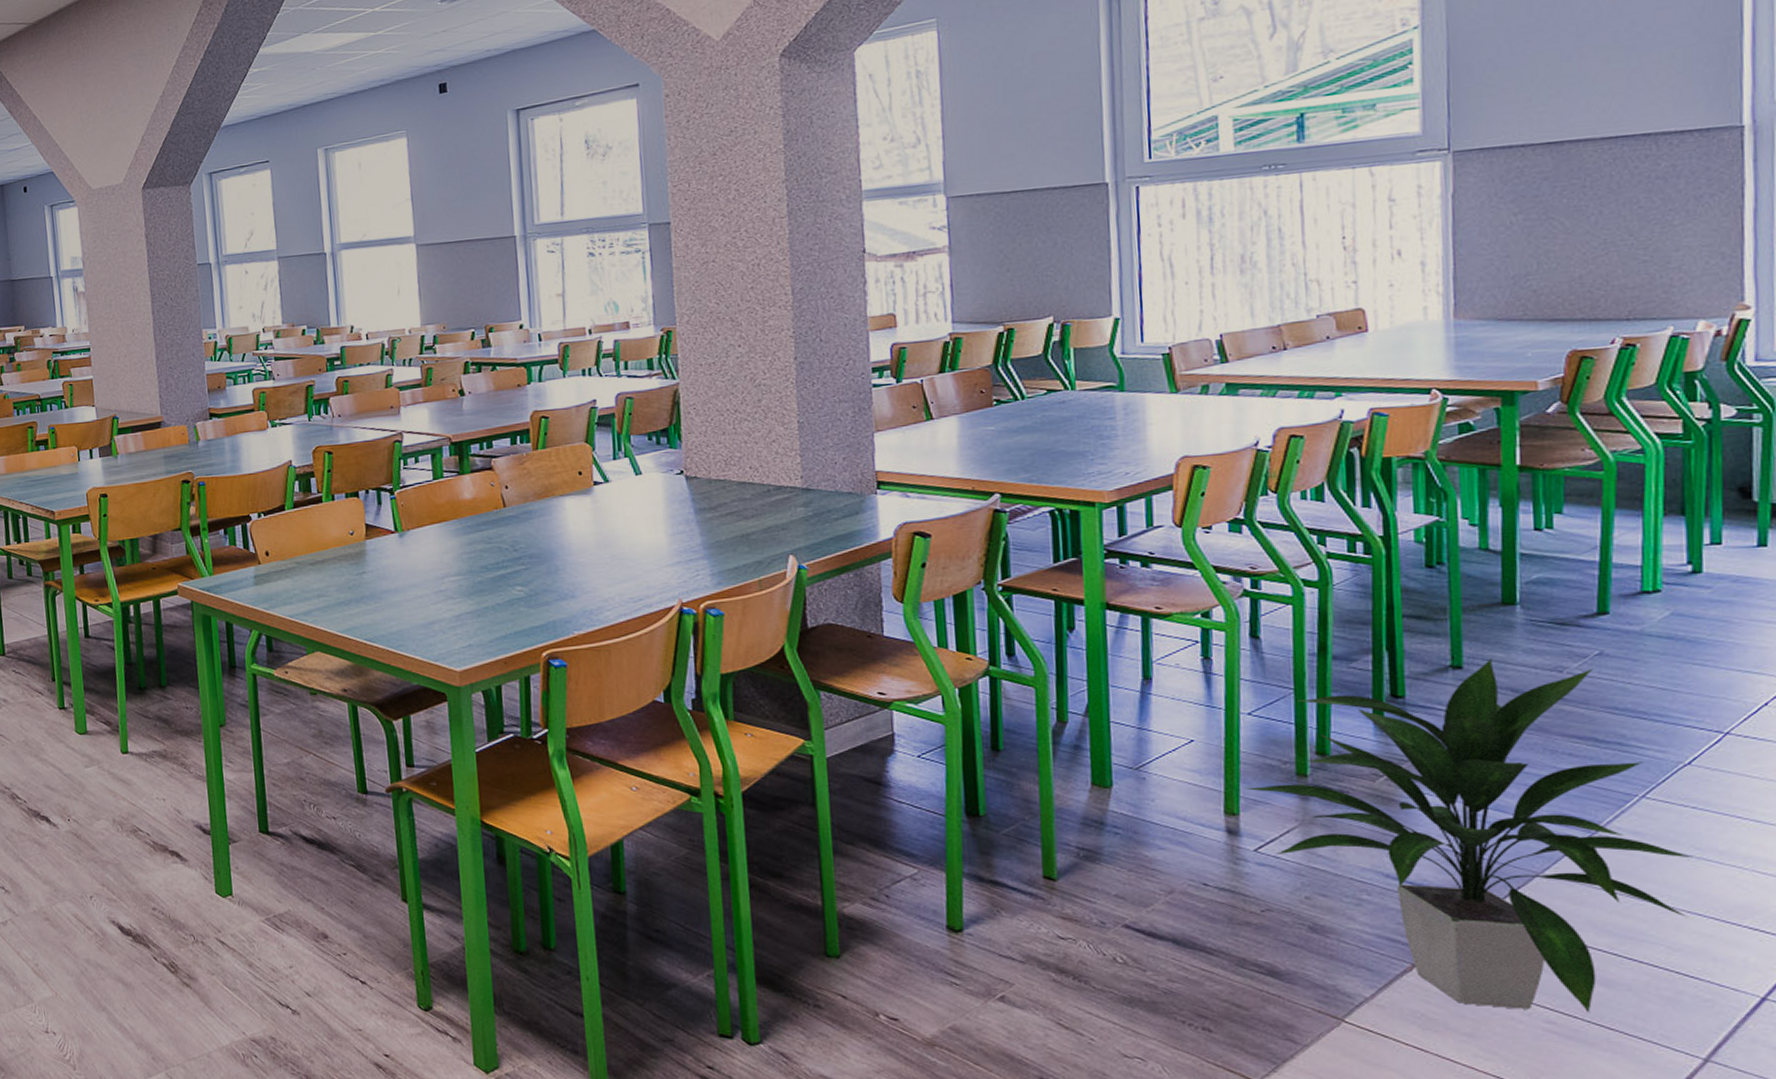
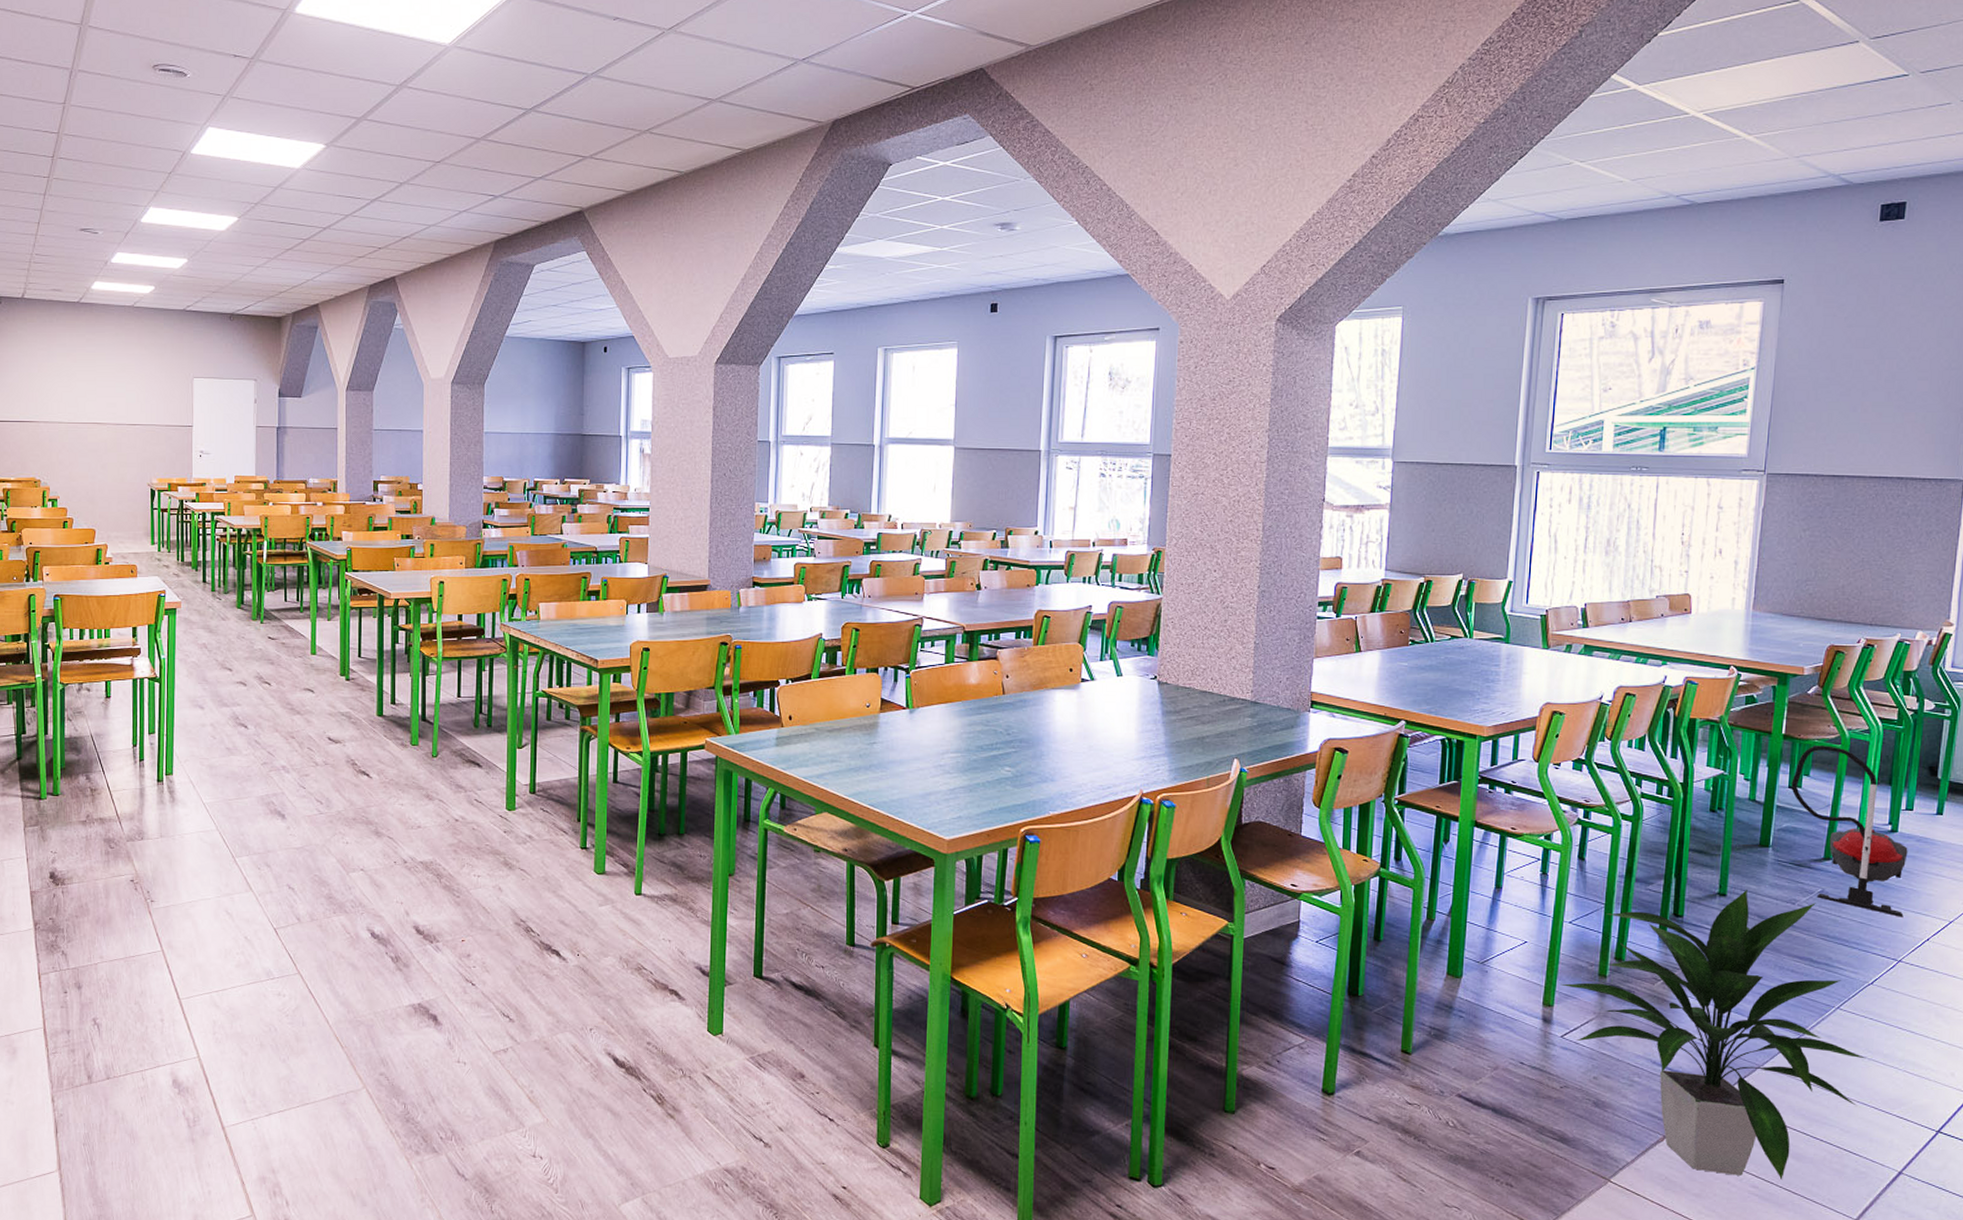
vacuum cleaner: none [1537,473,1725,679] -> present [1791,745,1908,917]

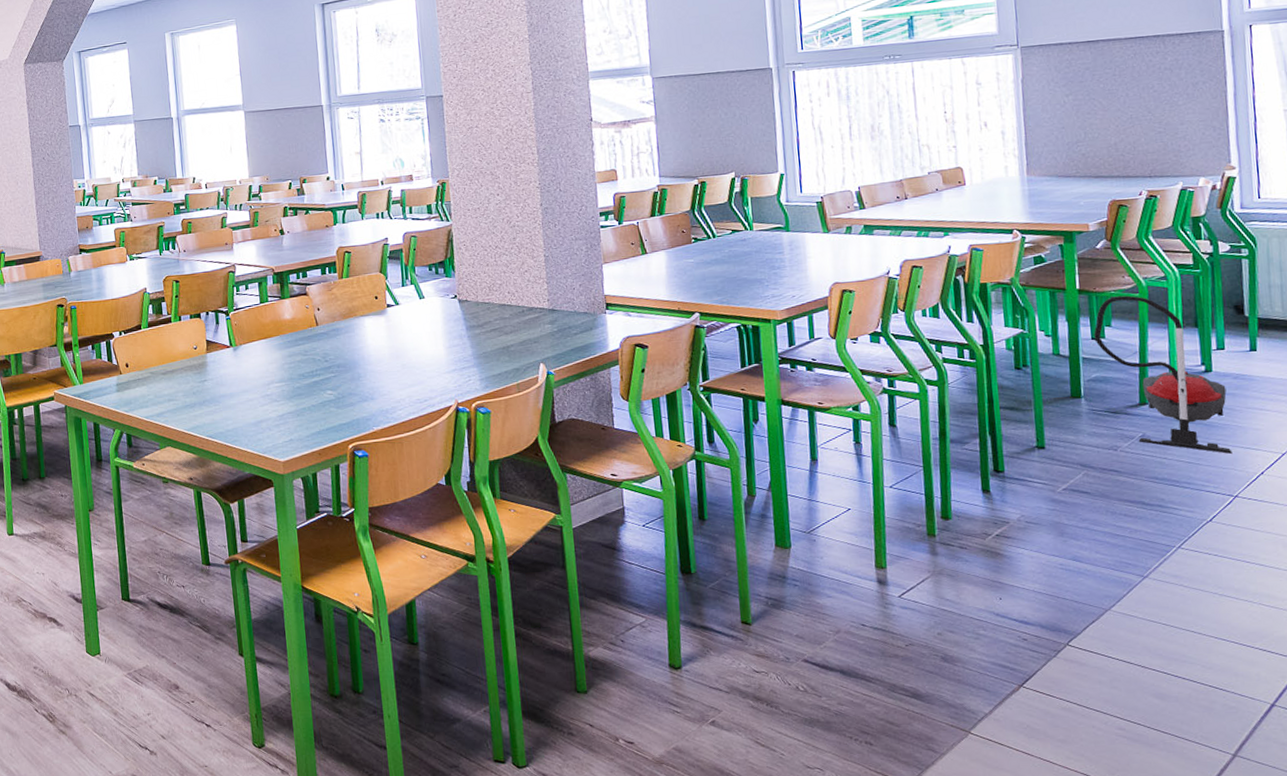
indoor plant: present [1560,890,1866,1179] -> none [890,441,1217,720]

